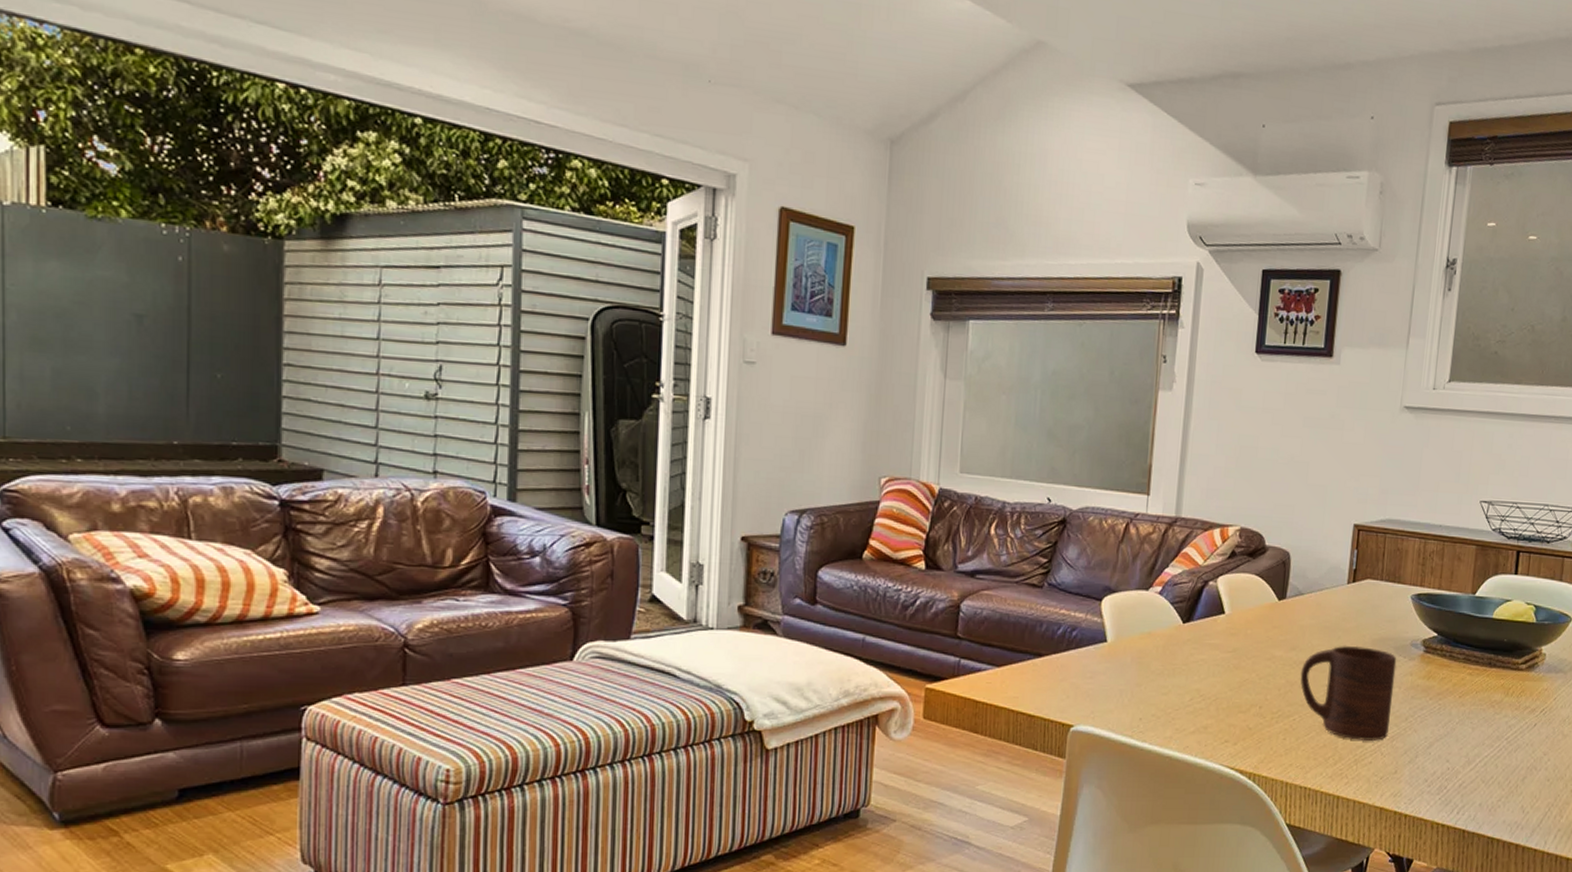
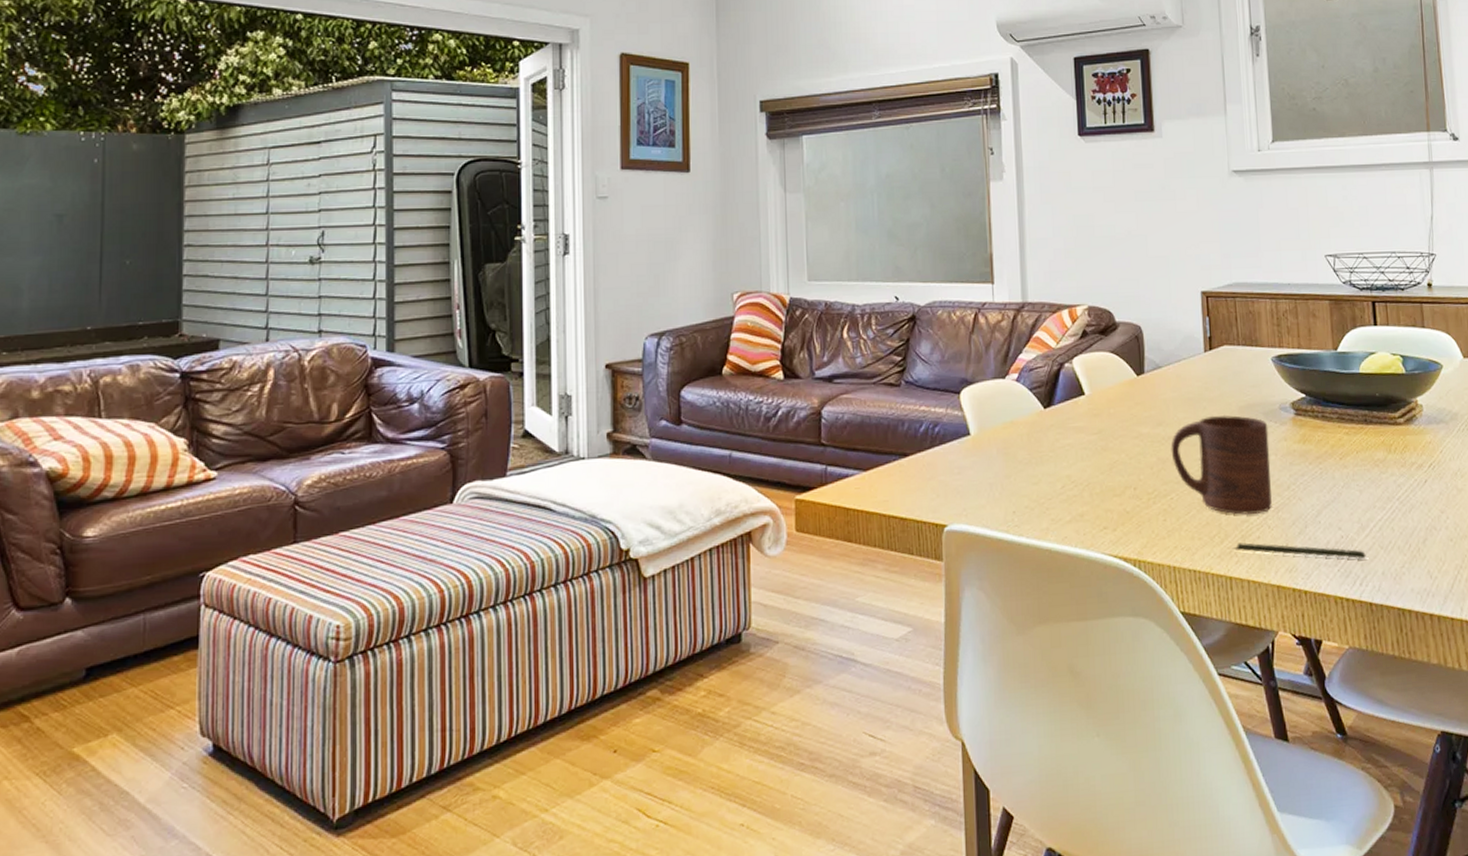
pen: none [1343,766,1468,791] -> present [1232,542,1366,560]

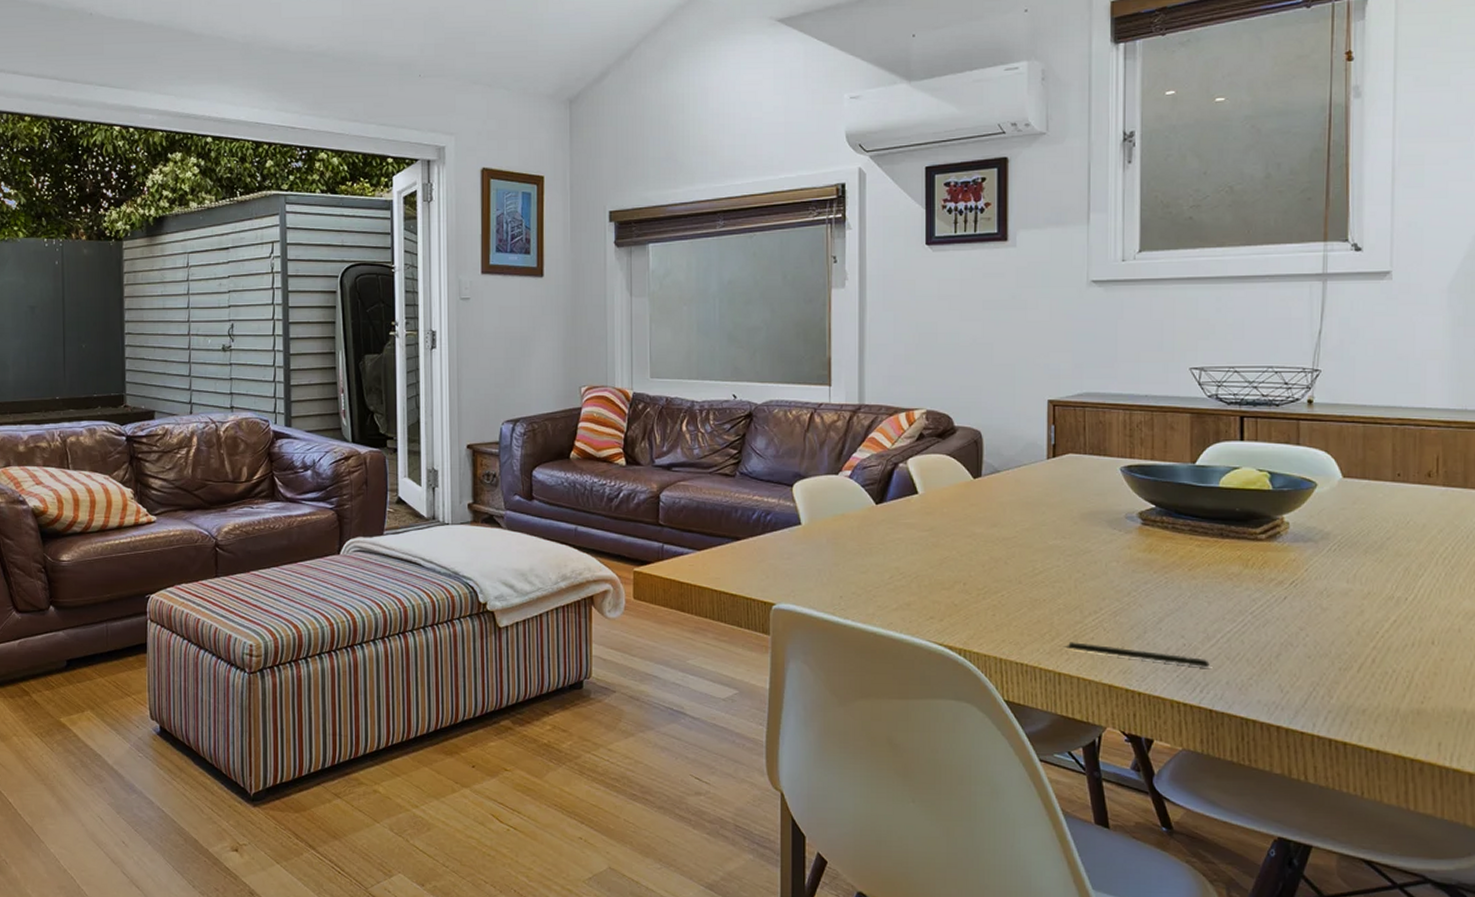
cup: present [1170,414,1272,515] -> none [1005,520,1111,616]

